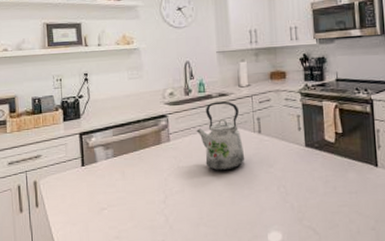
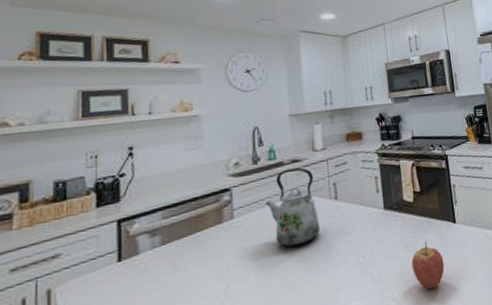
fruit: none [330,180,364,225] -> present [411,241,445,290]

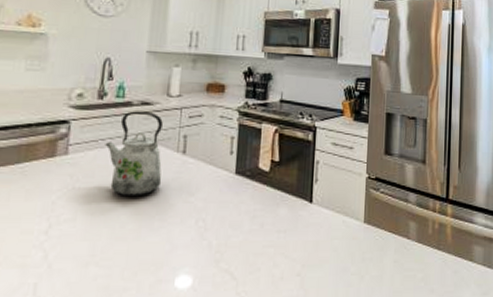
fruit: present [411,241,445,290] -> none [255,216,292,270]

